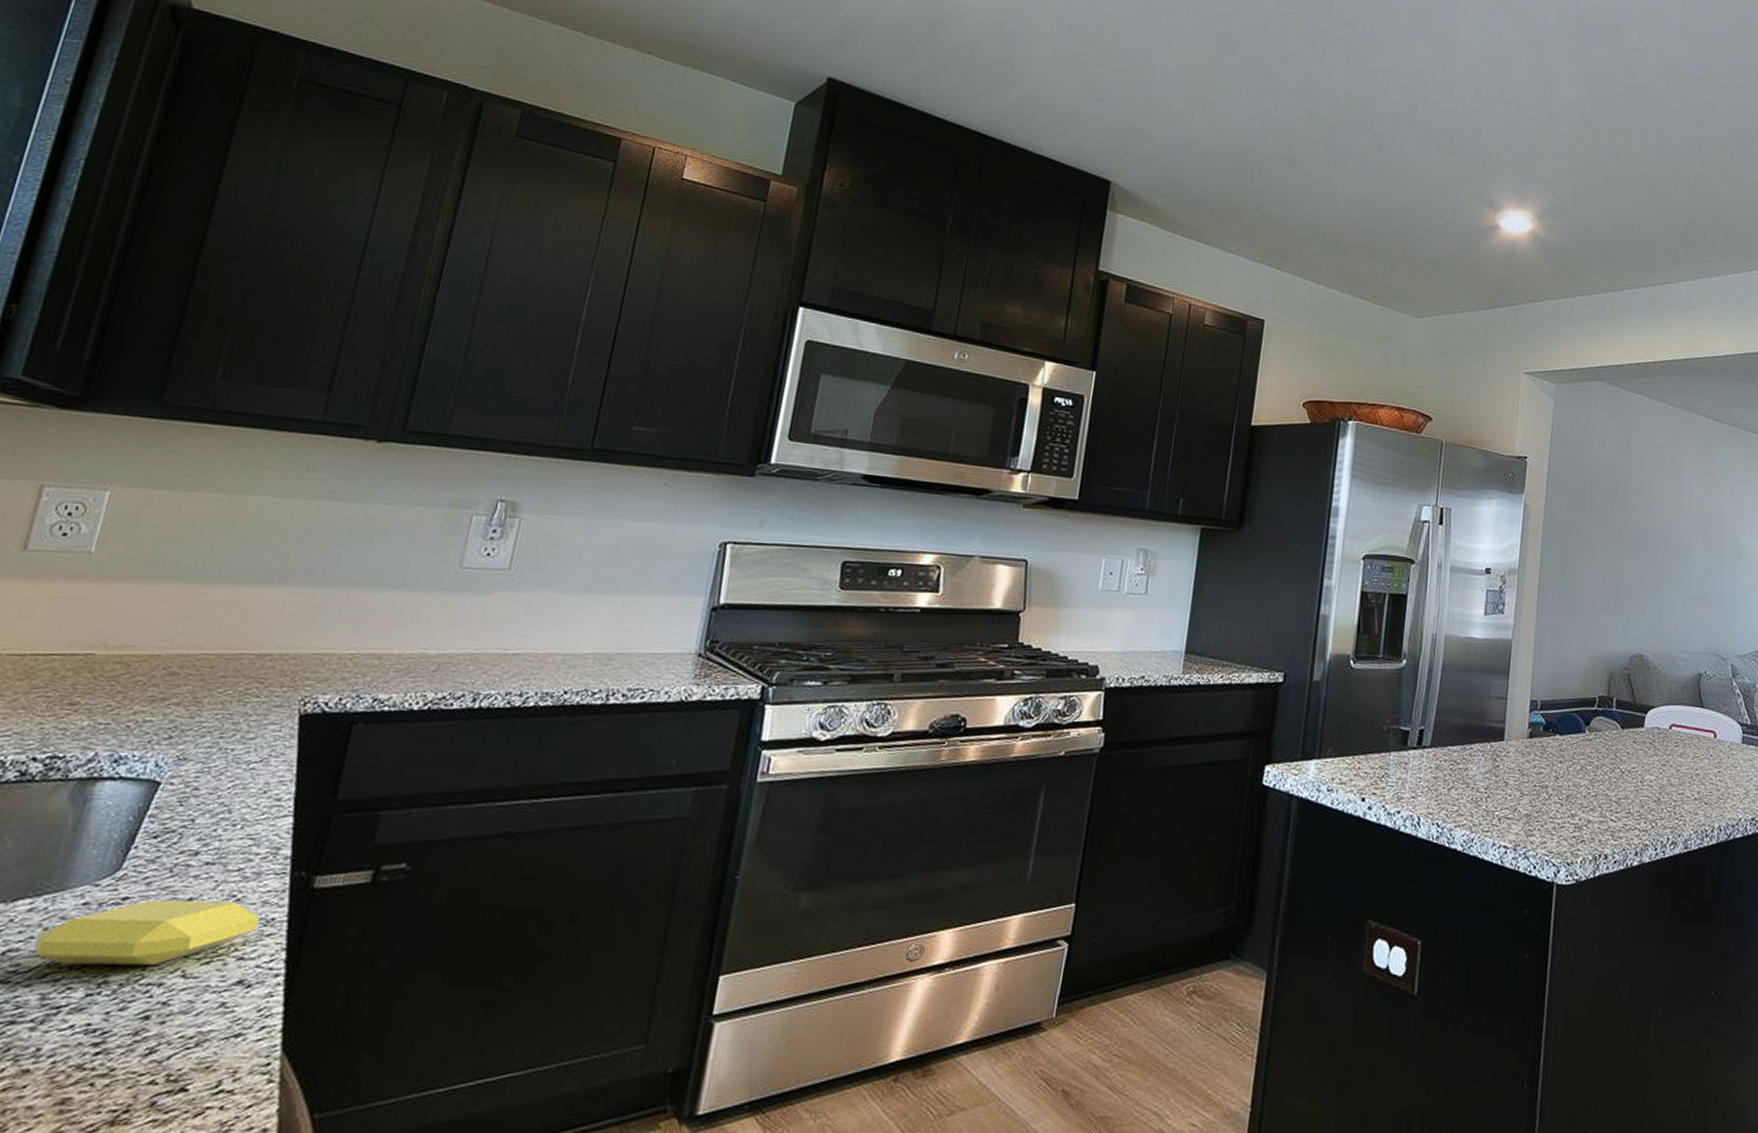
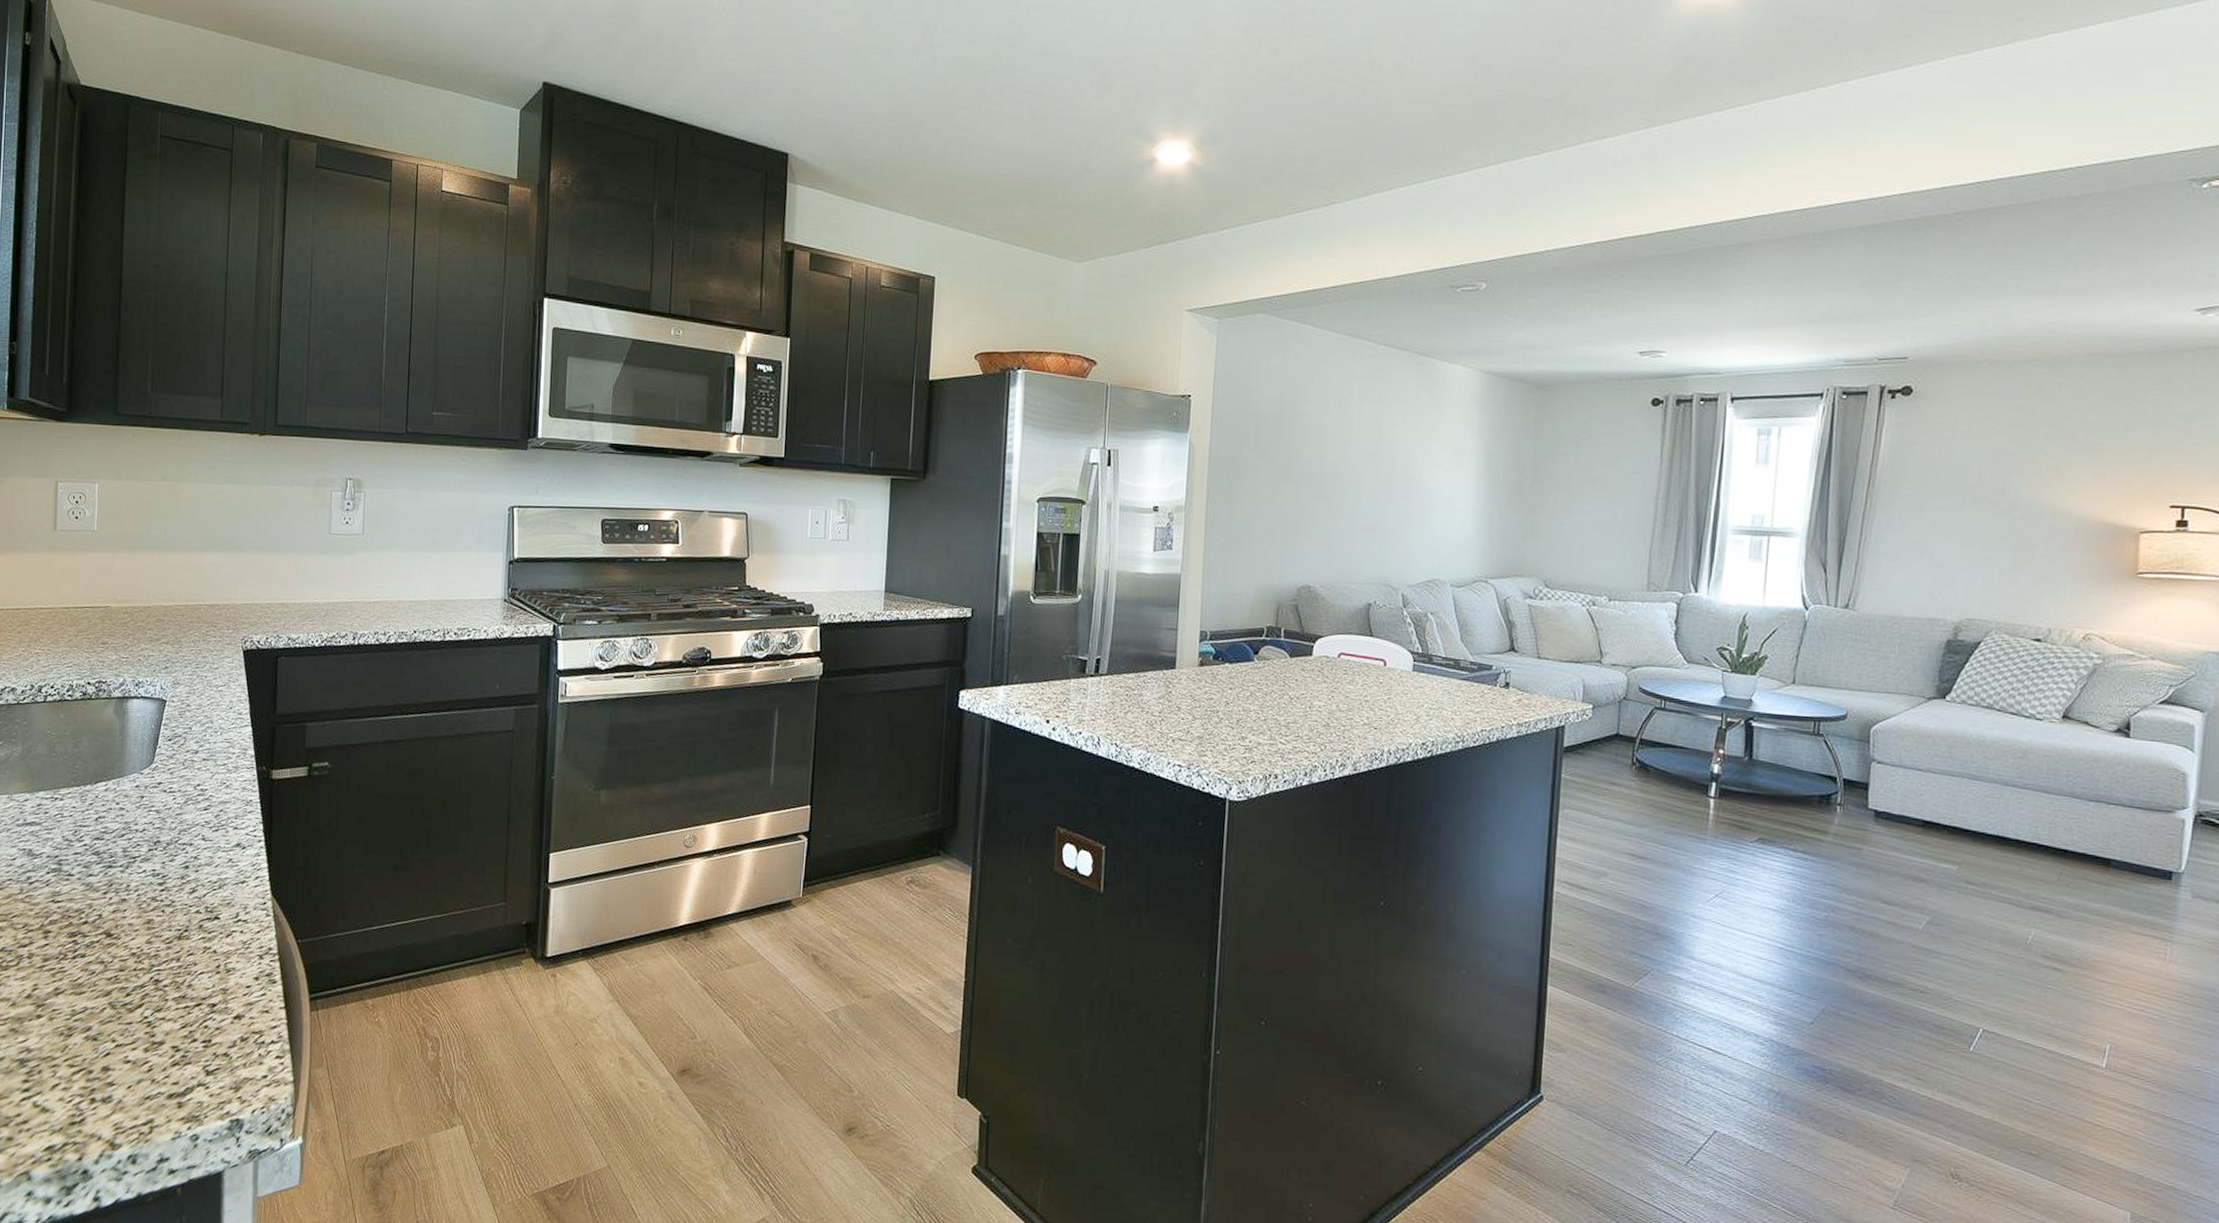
soap bar: present [33,899,260,966] -> none [113,784,243,831]

